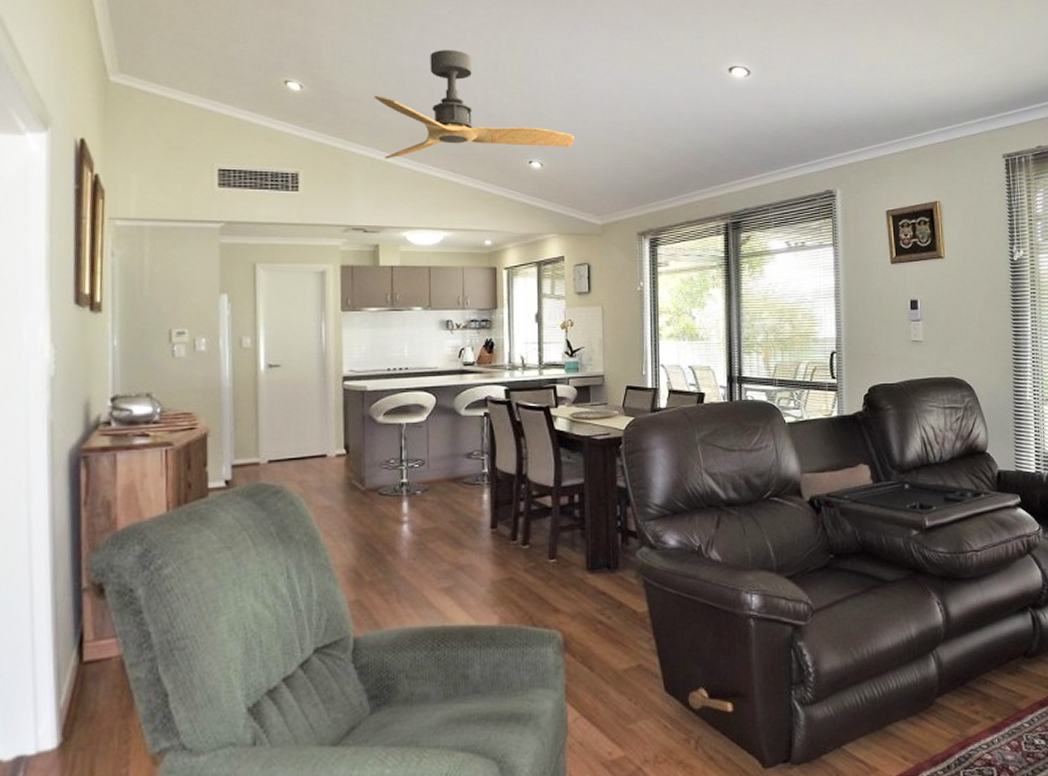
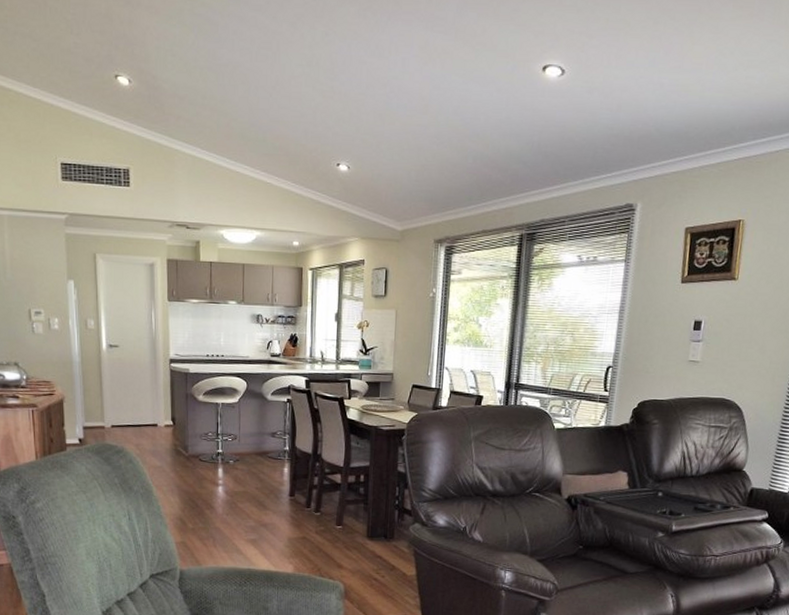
ceiling fan: present [374,50,574,159] -> none [195,43,381,158]

